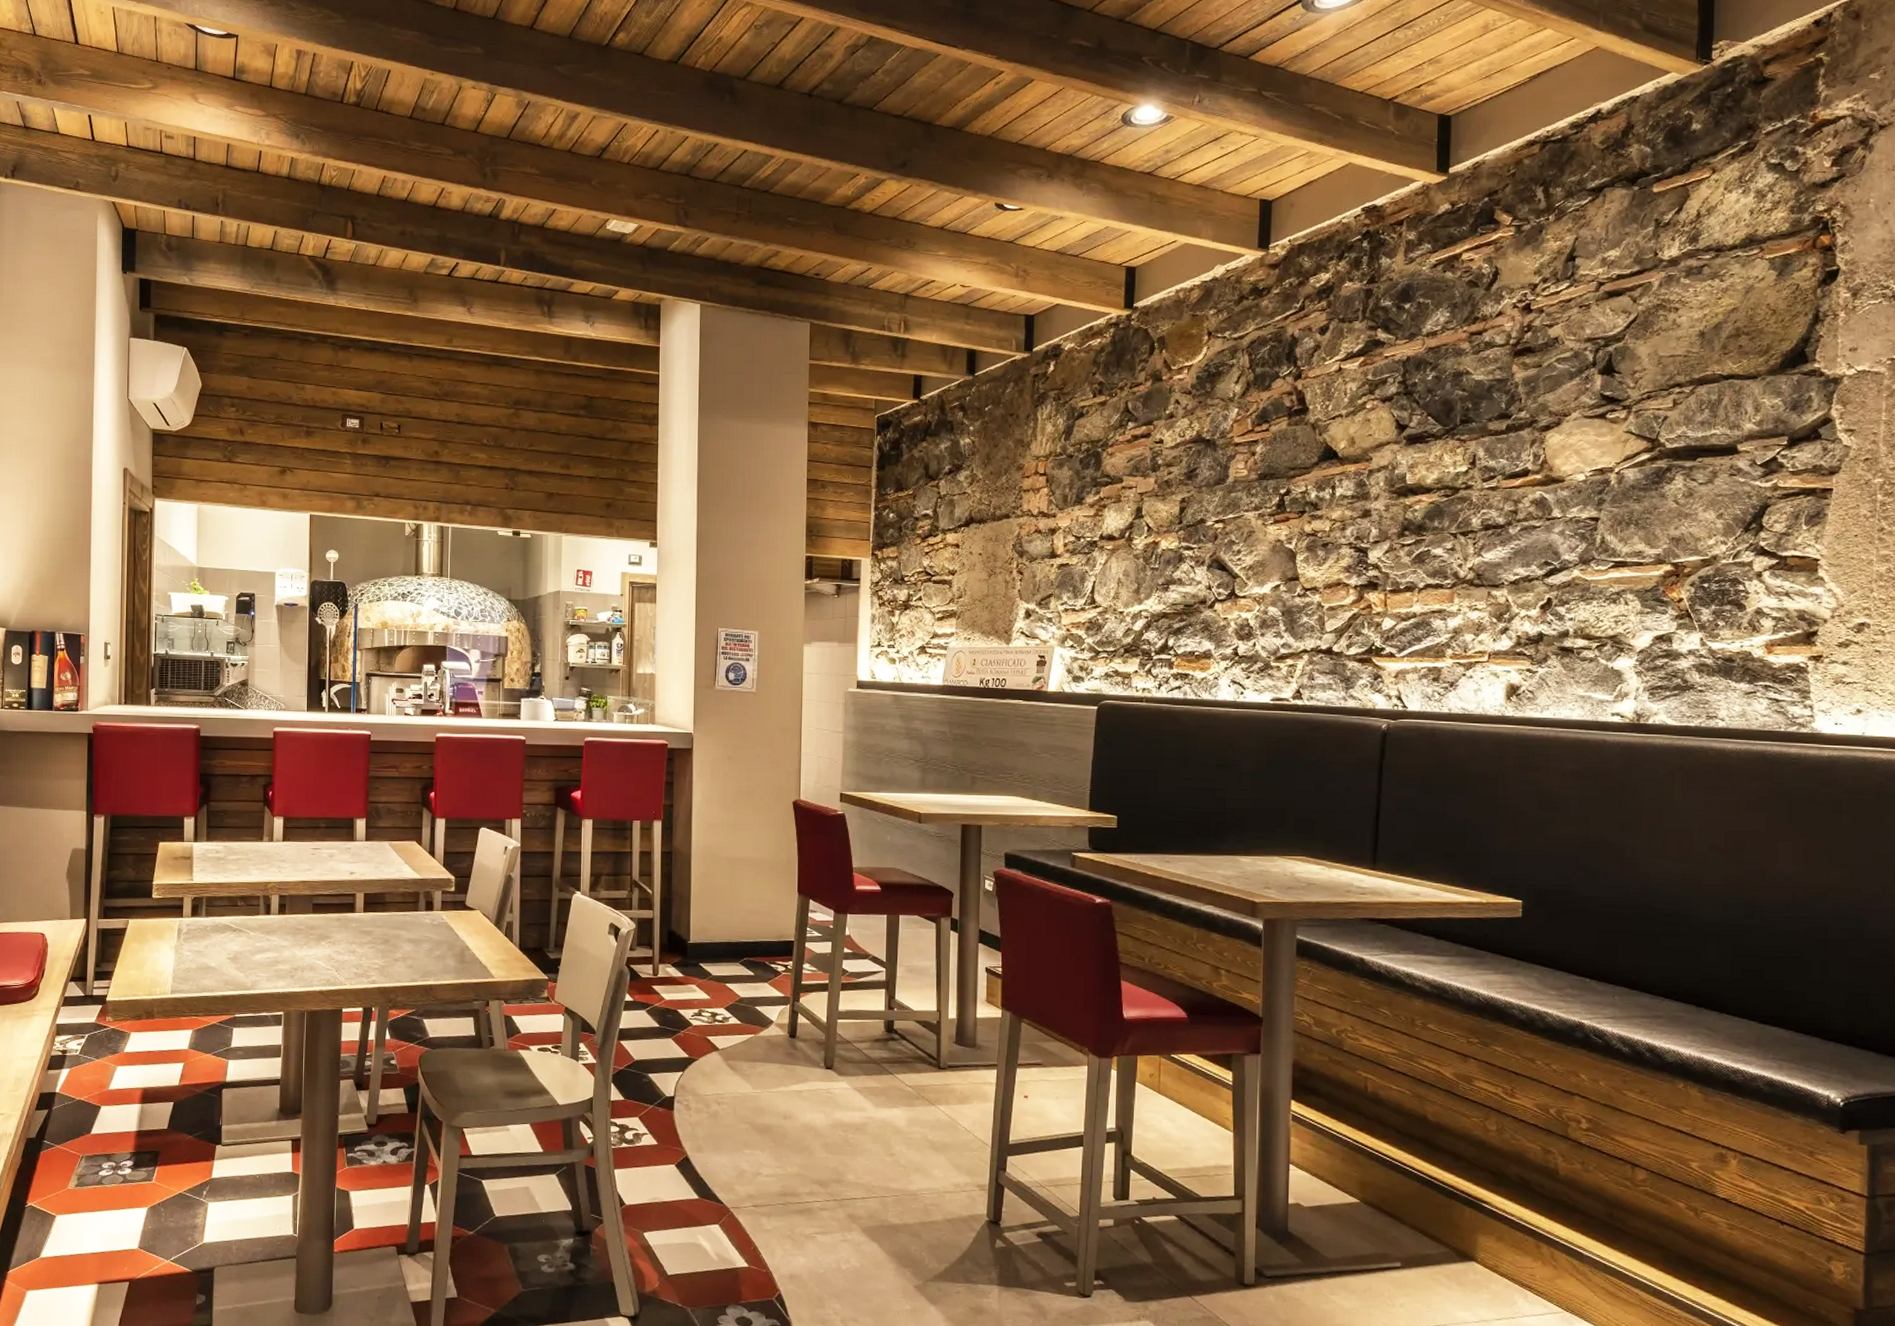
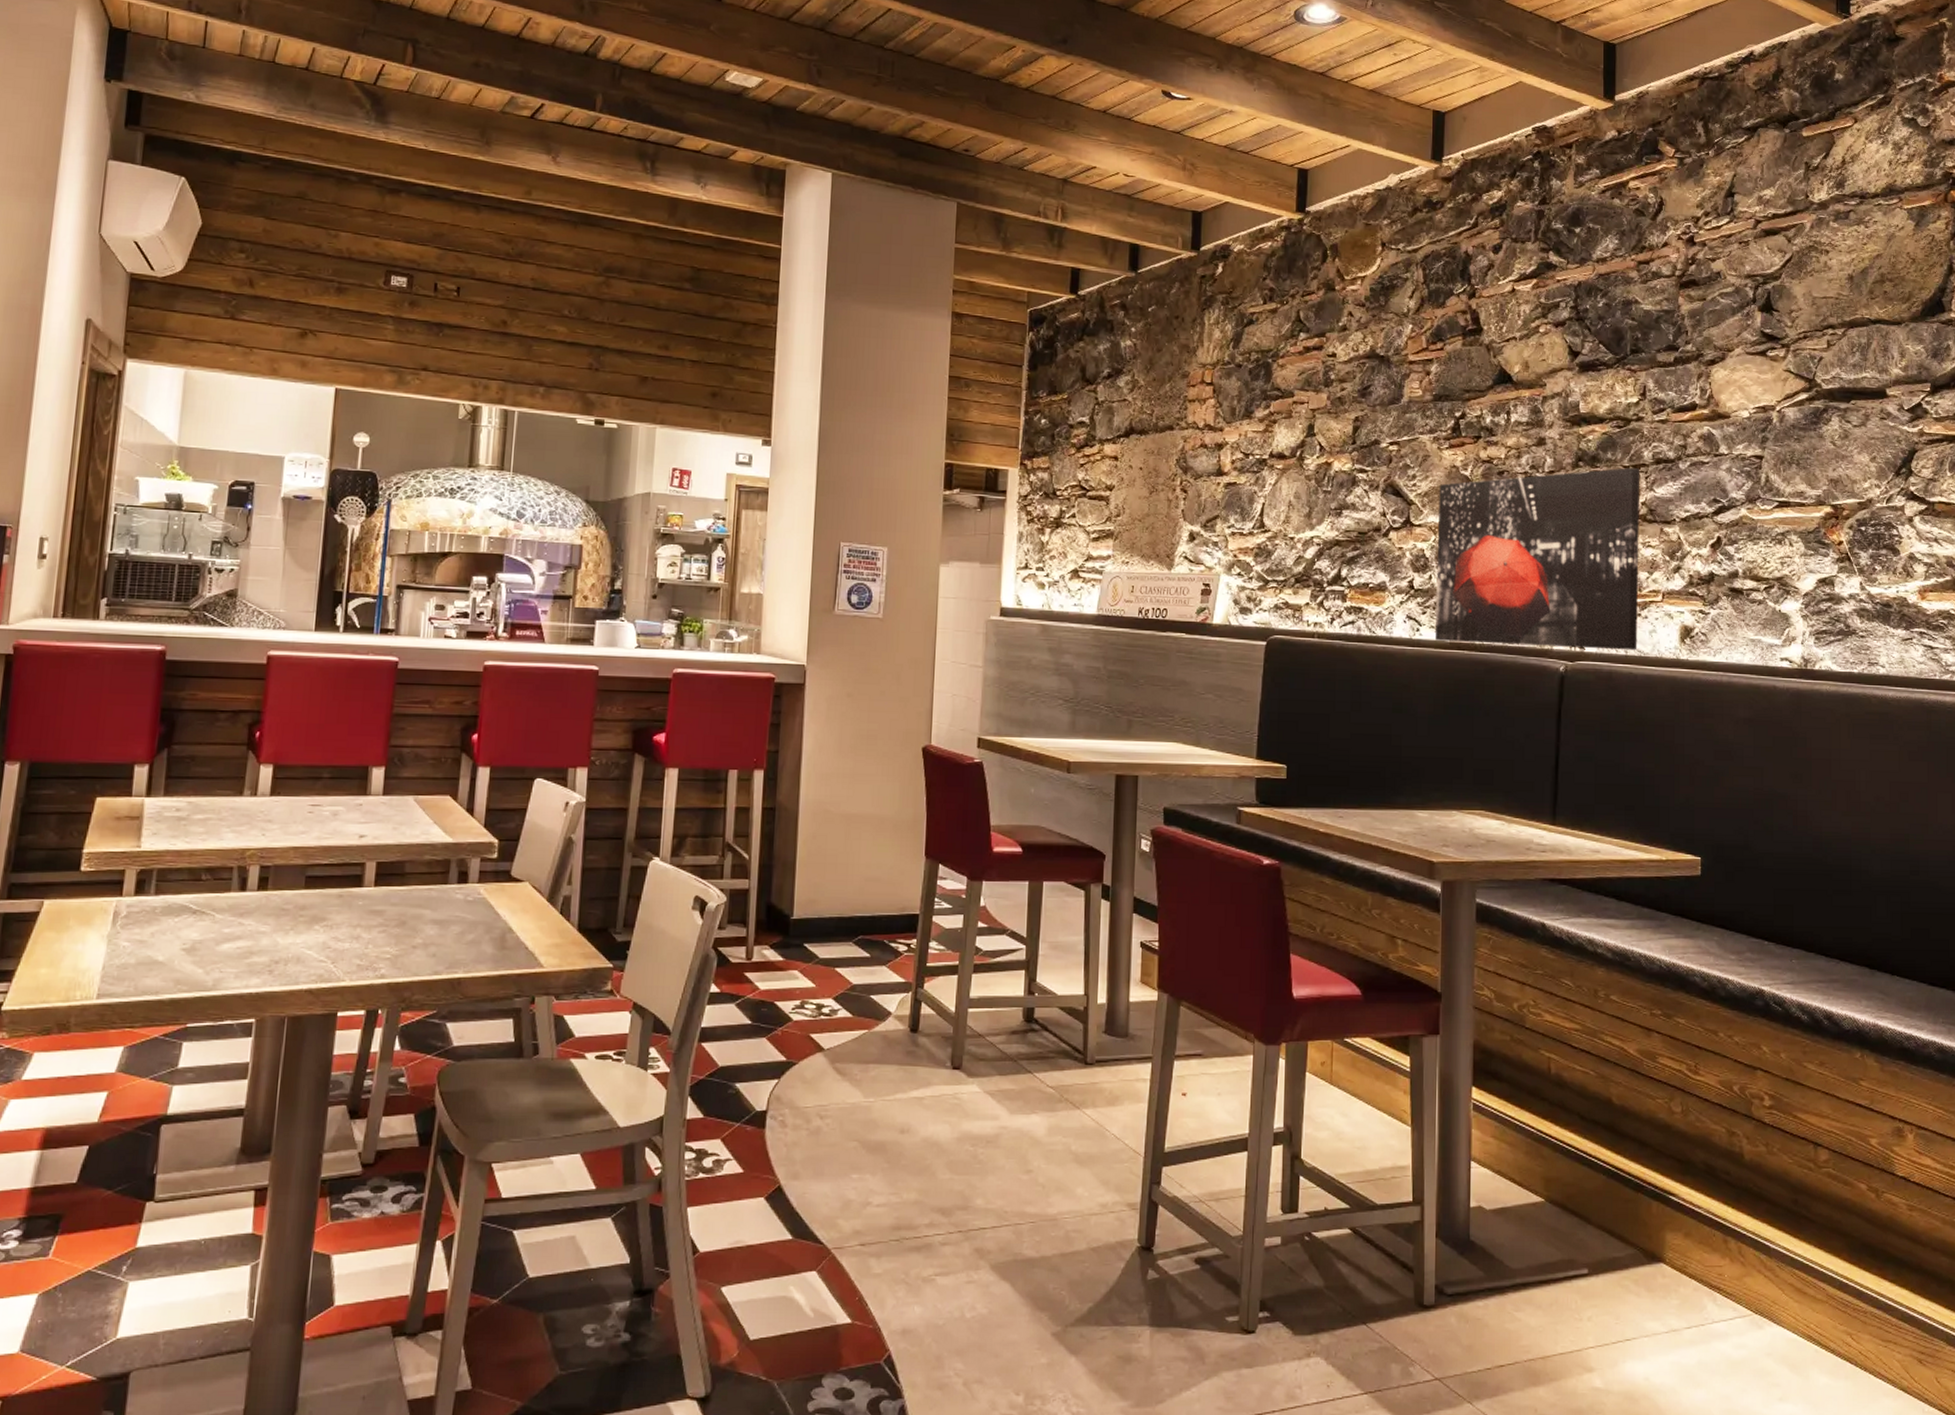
wall art: none [1259,534,1468,709] -> present [1436,467,1640,651]

